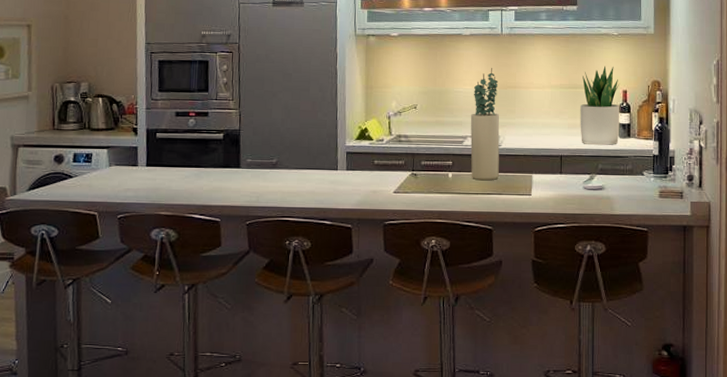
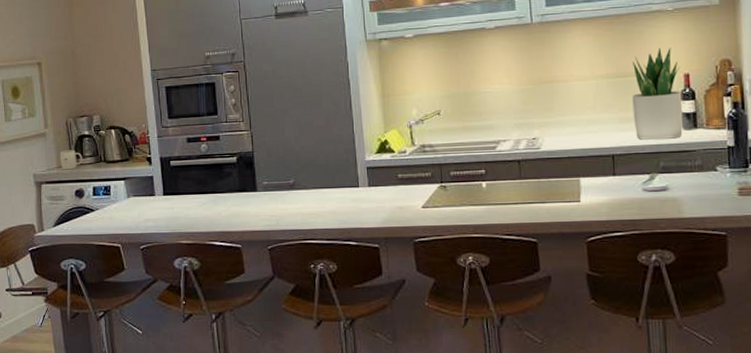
mug: none [41,115,65,135] -> present [60,150,82,170]
vase: present [470,68,500,181] -> none [502,62,540,189]

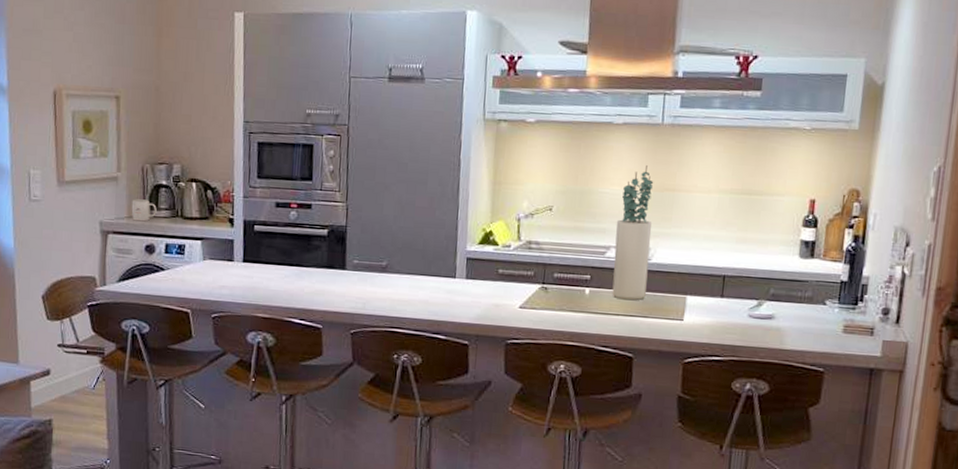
vase: none [502,62,540,189] -> present [612,165,654,301]
planter: present [632,47,683,141] -> none [750,168,808,267]

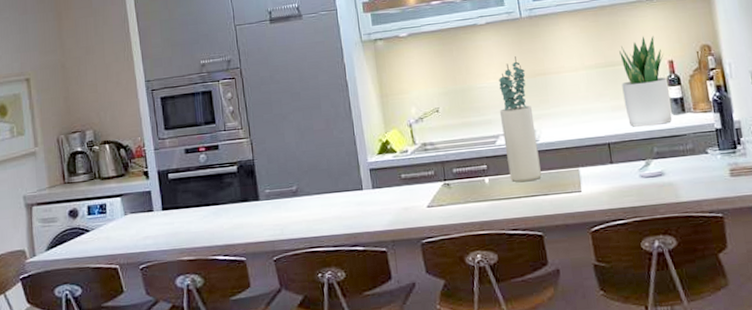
mug: present [131,199,157,222] -> none [51,168,76,190]
planter: none [750,168,808,267] -> present [619,36,673,128]

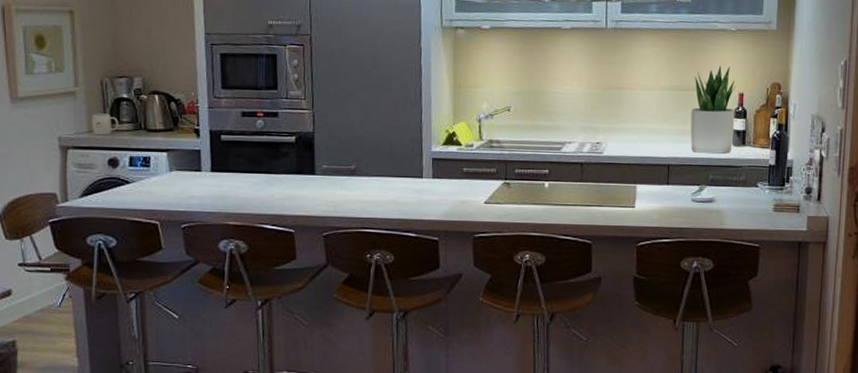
mug: none [51,168,76,190] -> present [91,113,118,136]
vase: present [499,56,542,183] -> none [569,66,602,191]

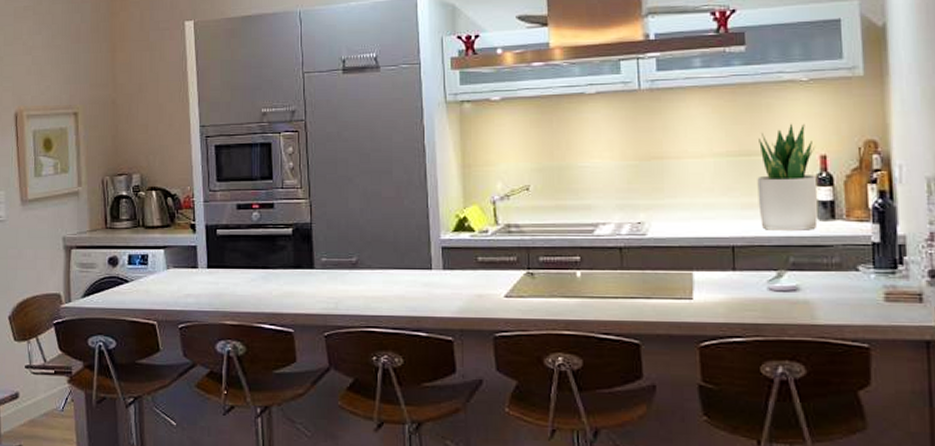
mug: present [91,113,118,136] -> none [93,212,118,234]

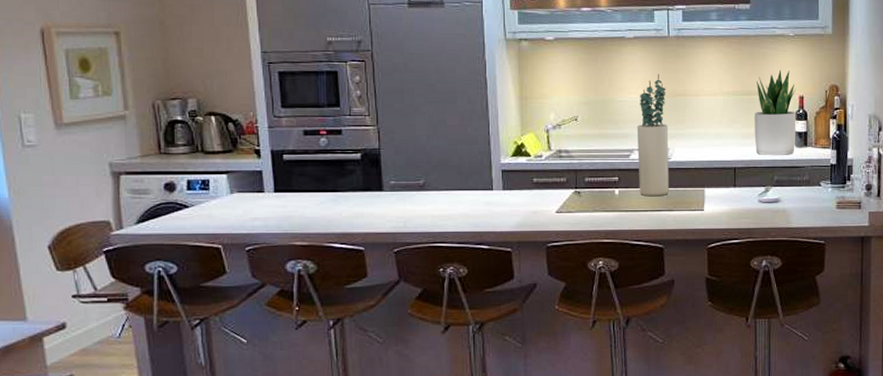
vase: none [601,134,645,281] -> present [636,74,669,197]

